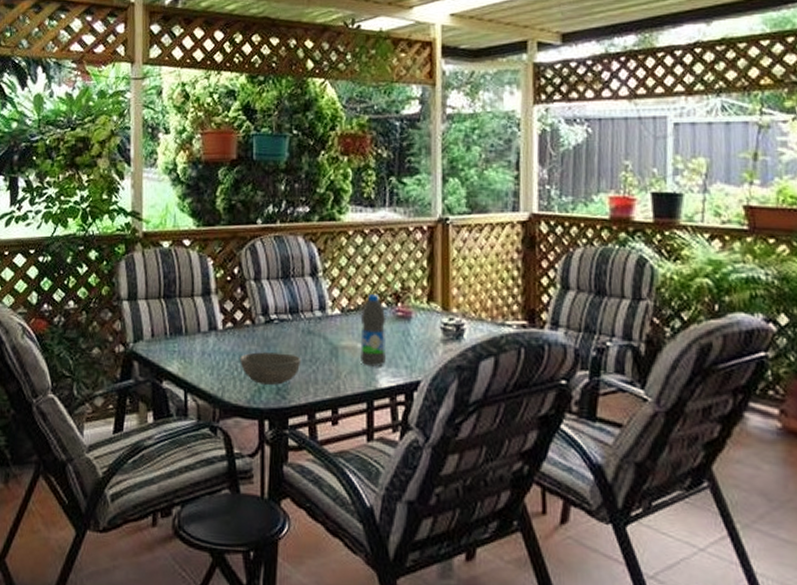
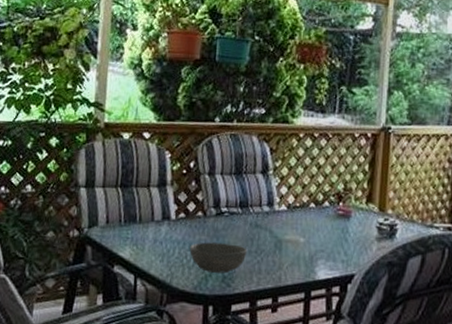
water bottle: present [360,294,387,367] -> none [302,193,328,260]

